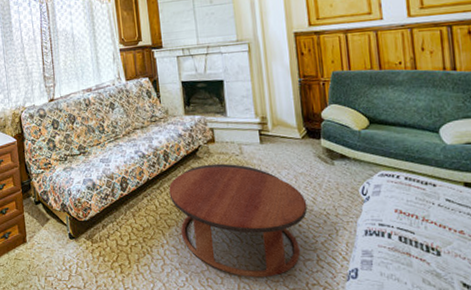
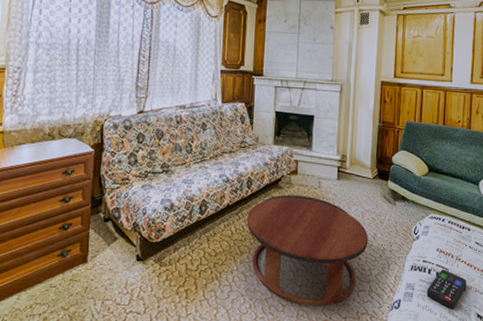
remote control: none [389,232,442,278] -> present [426,269,467,310]

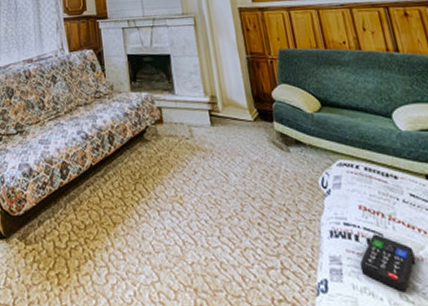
coffee table: present [246,194,369,306] -> none [114,147,266,292]

